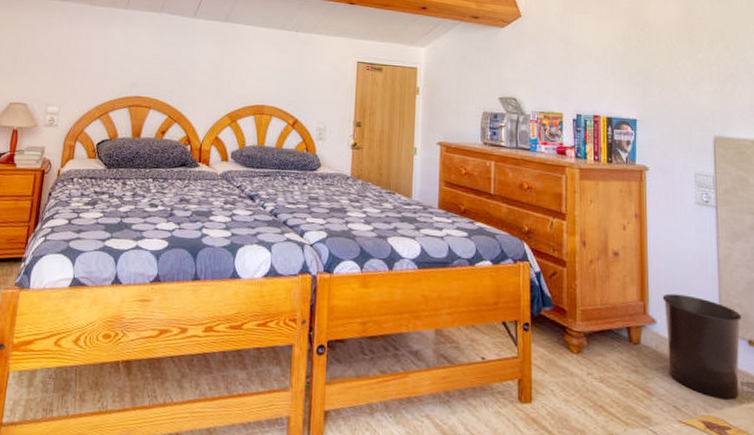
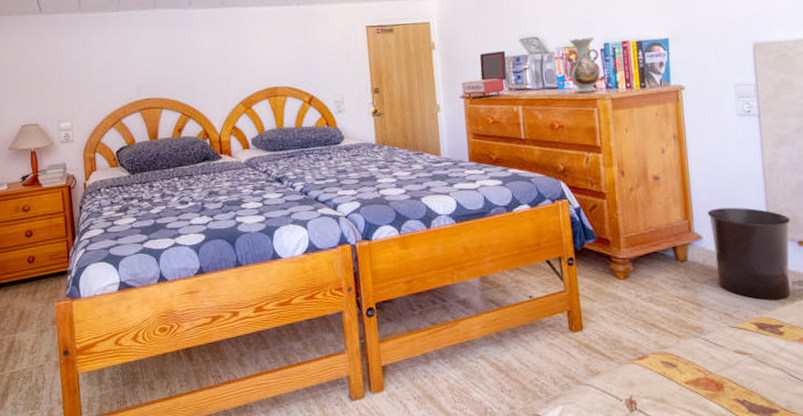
jewelry box: none [440,105,485,148] -> present [461,51,507,98]
decorative vase: none [542,105,571,160] -> present [567,37,601,94]

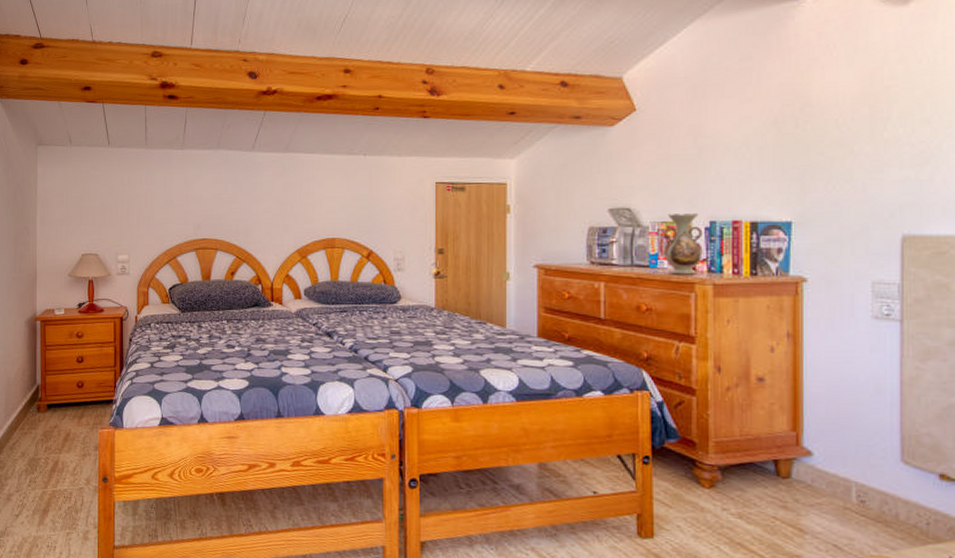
books: present [38,162,68,188] -> none [93,294,122,317]
jewelry box: present [461,51,507,98] -> none [537,221,591,270]
waste bin: present [707,207,791,301] -> none [822,422,931,539]

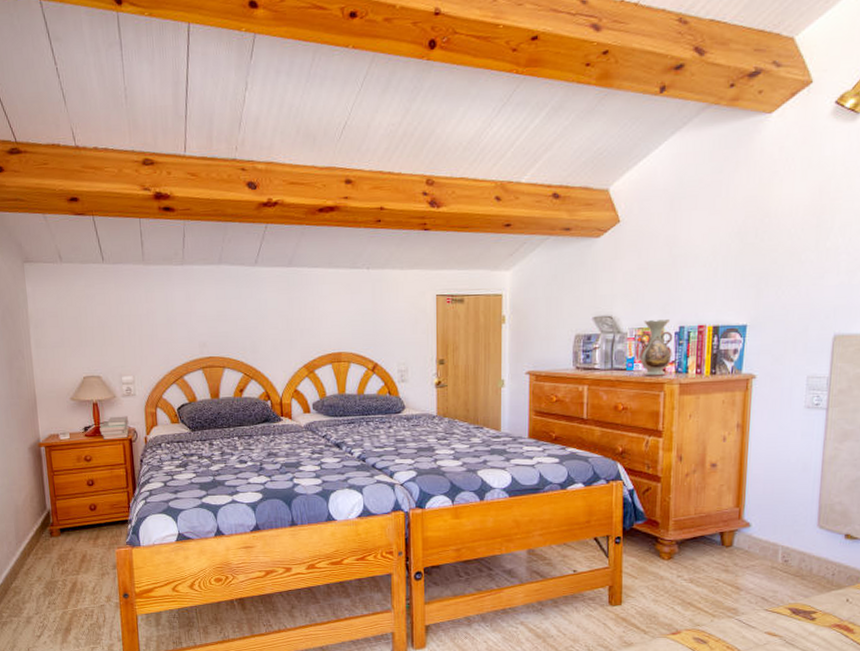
books: none [93,294,122,317] -> present [100,416,129,440]

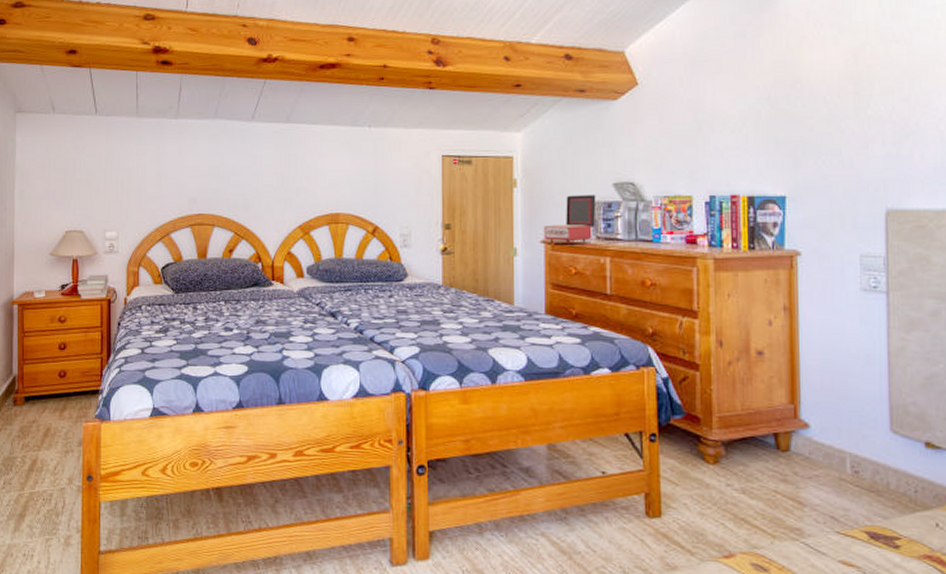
jewelry box: none [528,329,577,375] -> present [543,195,596,245]
decorative vase: present [639,320,673,376] -> none [667,188,704,249]

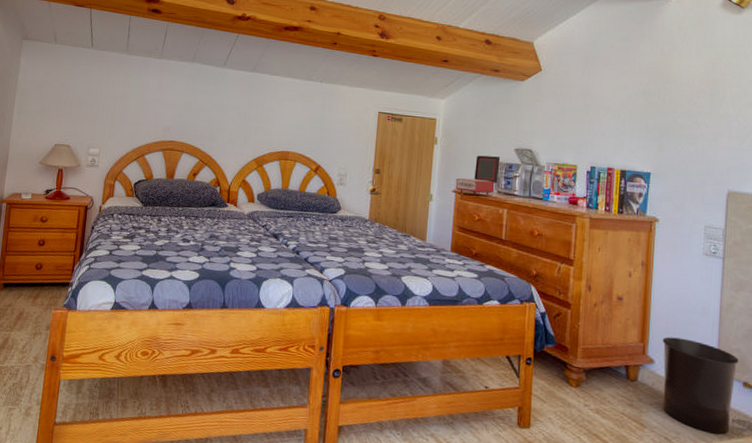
books: present [78,274,109,299] -> none [60,183,88,205]
waste bin: none [817,394,917,508] -> present [662,336,739,435]

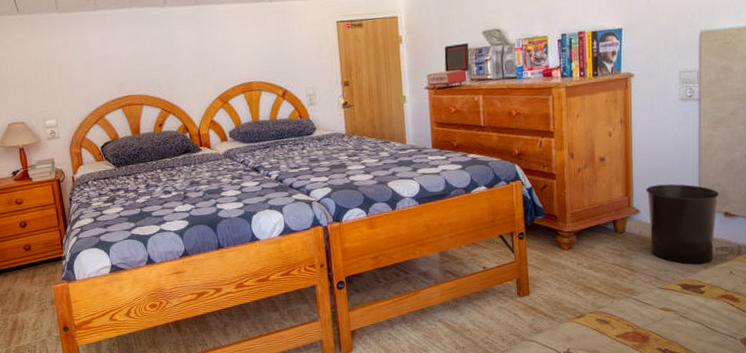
books: none [60,183,88,205] -> present [27,158,57,182]

